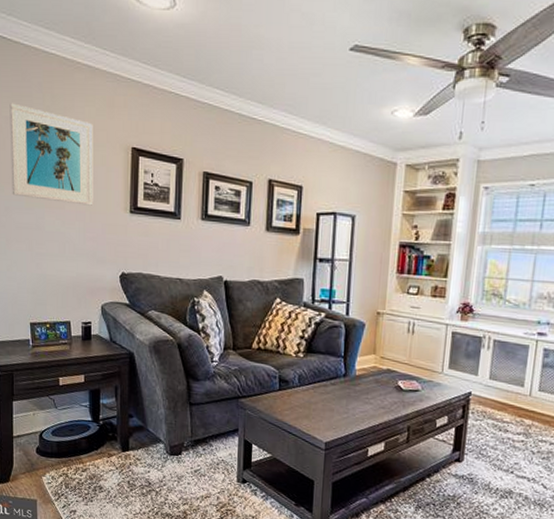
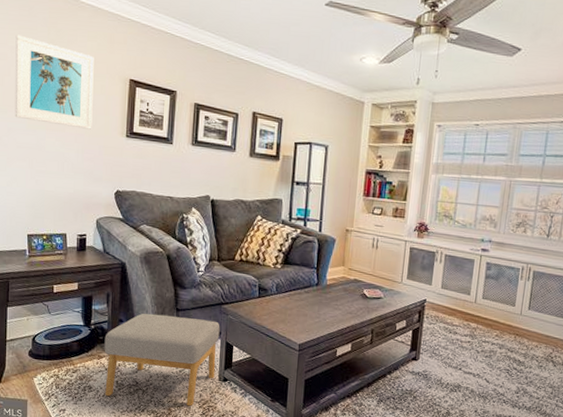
footstool: none [114,407,238,510] -> present [104,313,220,406]

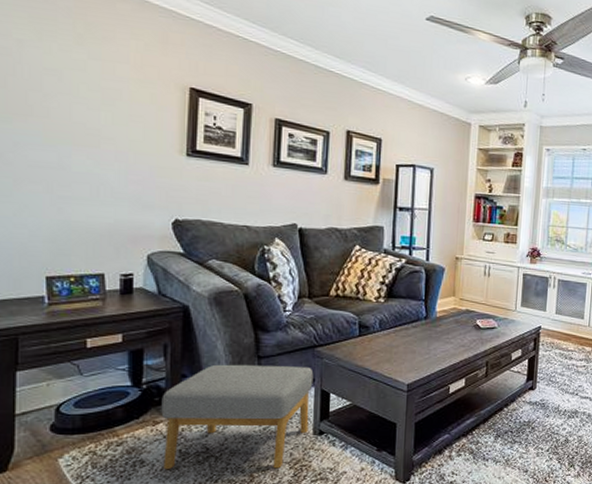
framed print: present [15,34,94,130] -> none [24,24,140,146]

